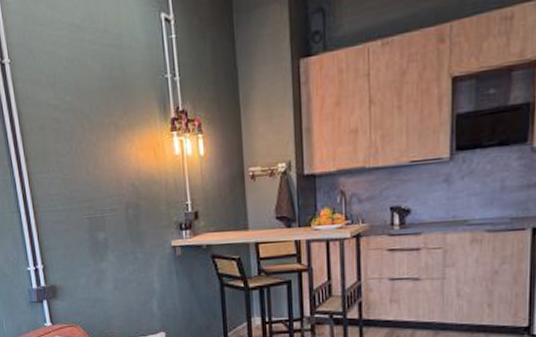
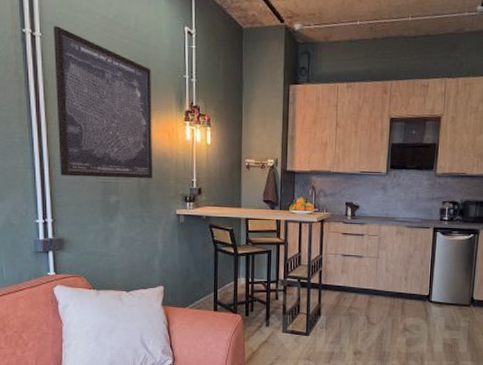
wall art: none [20,47,142,217] -> present [53,26,153,179]

